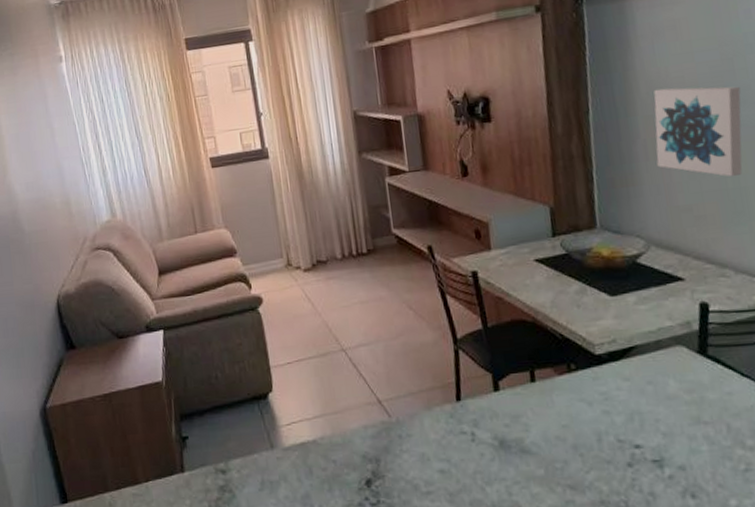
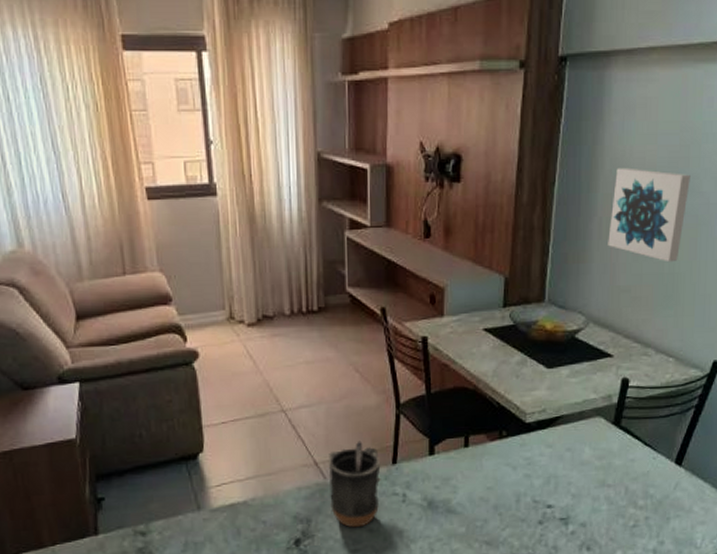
mug: none [391,378,448,469] -> present [329,441,381,528]

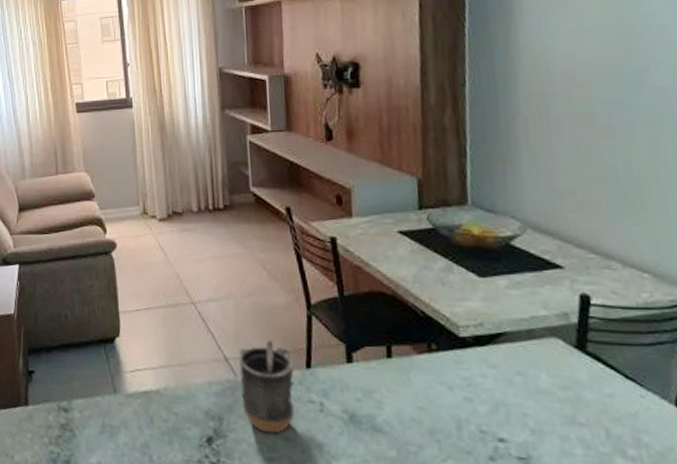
wall art: present [608,167,691,263] -> none [537,65,637,164]

